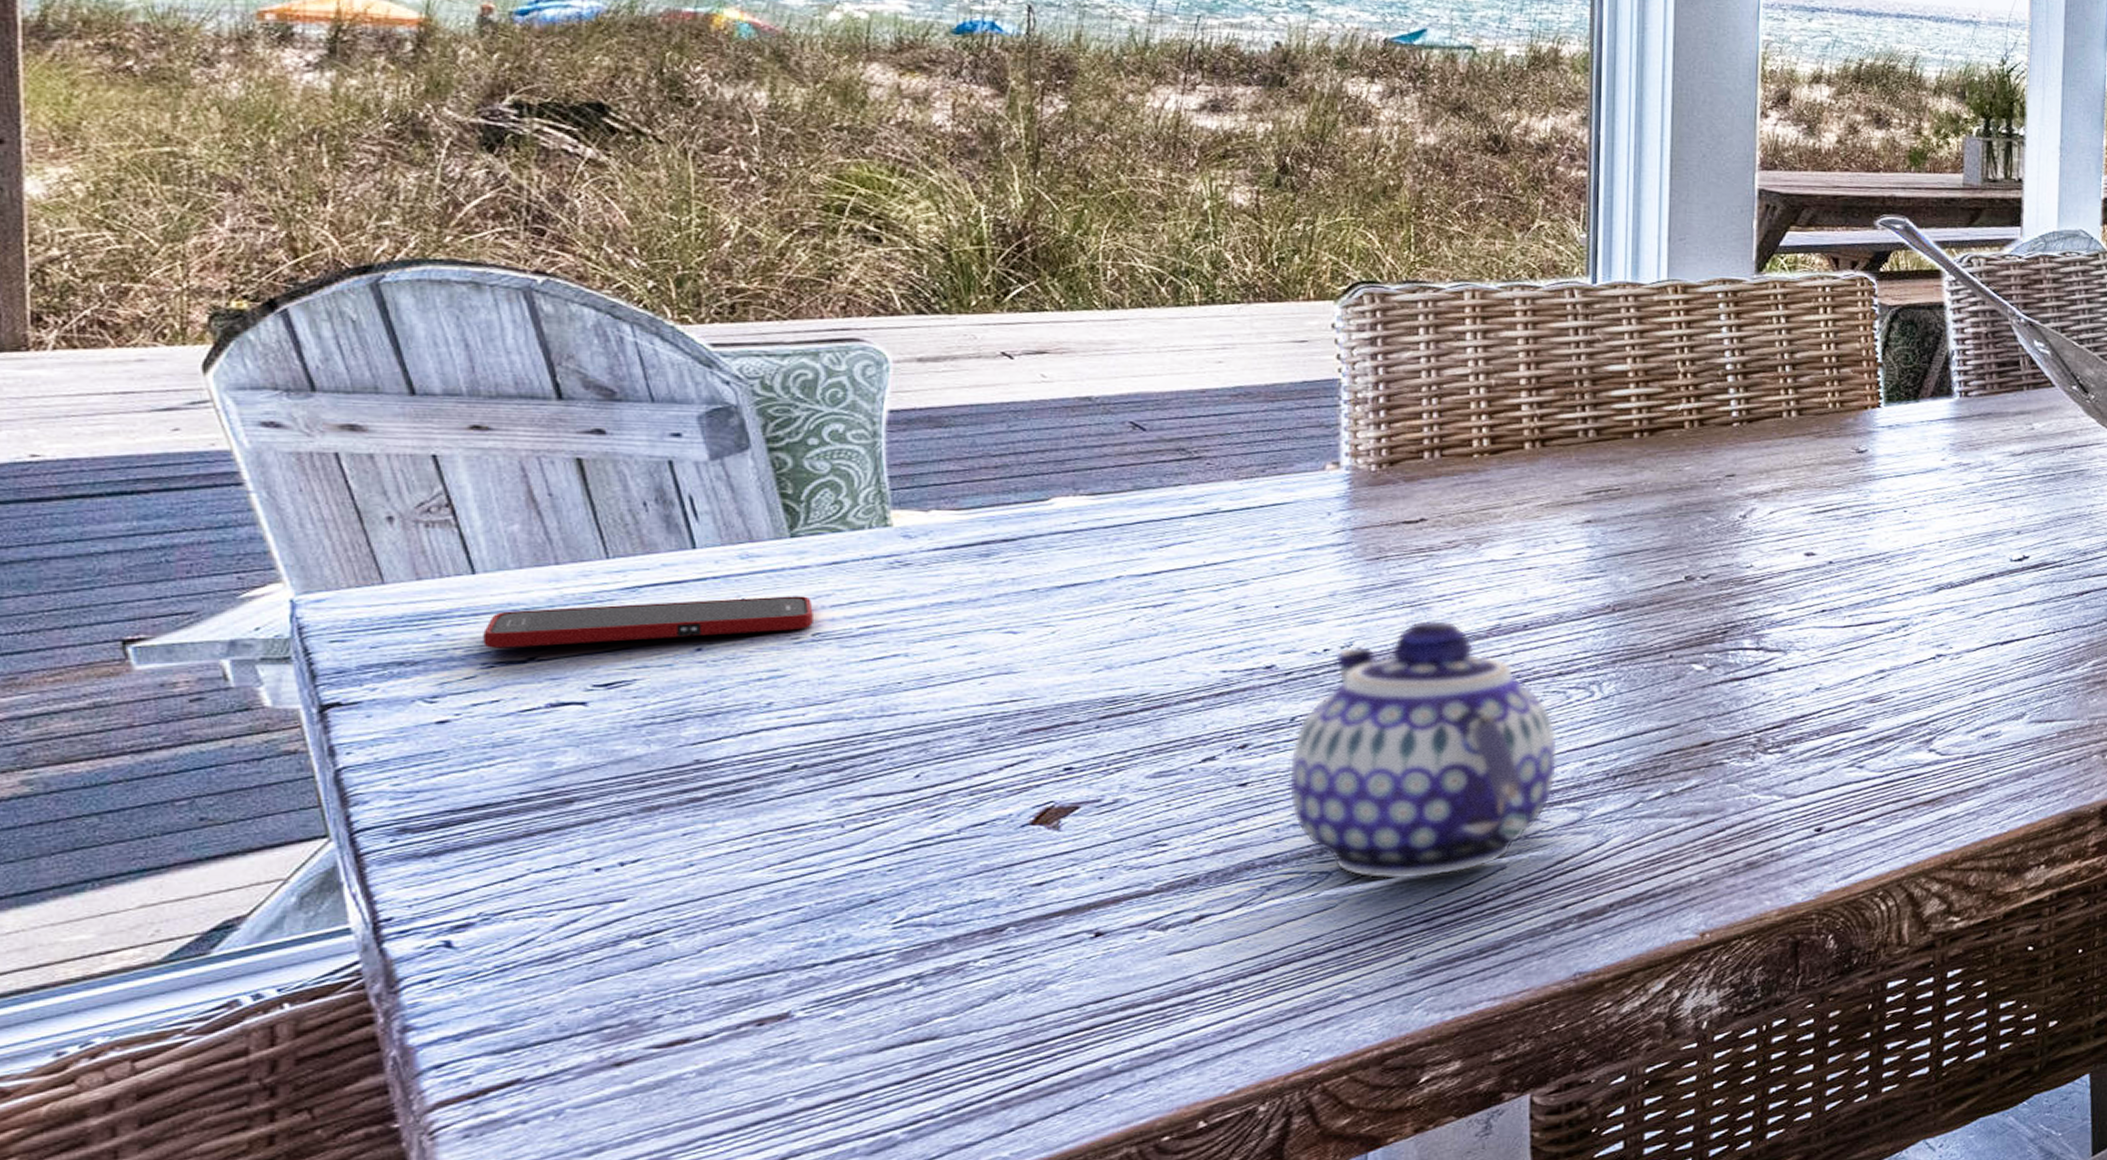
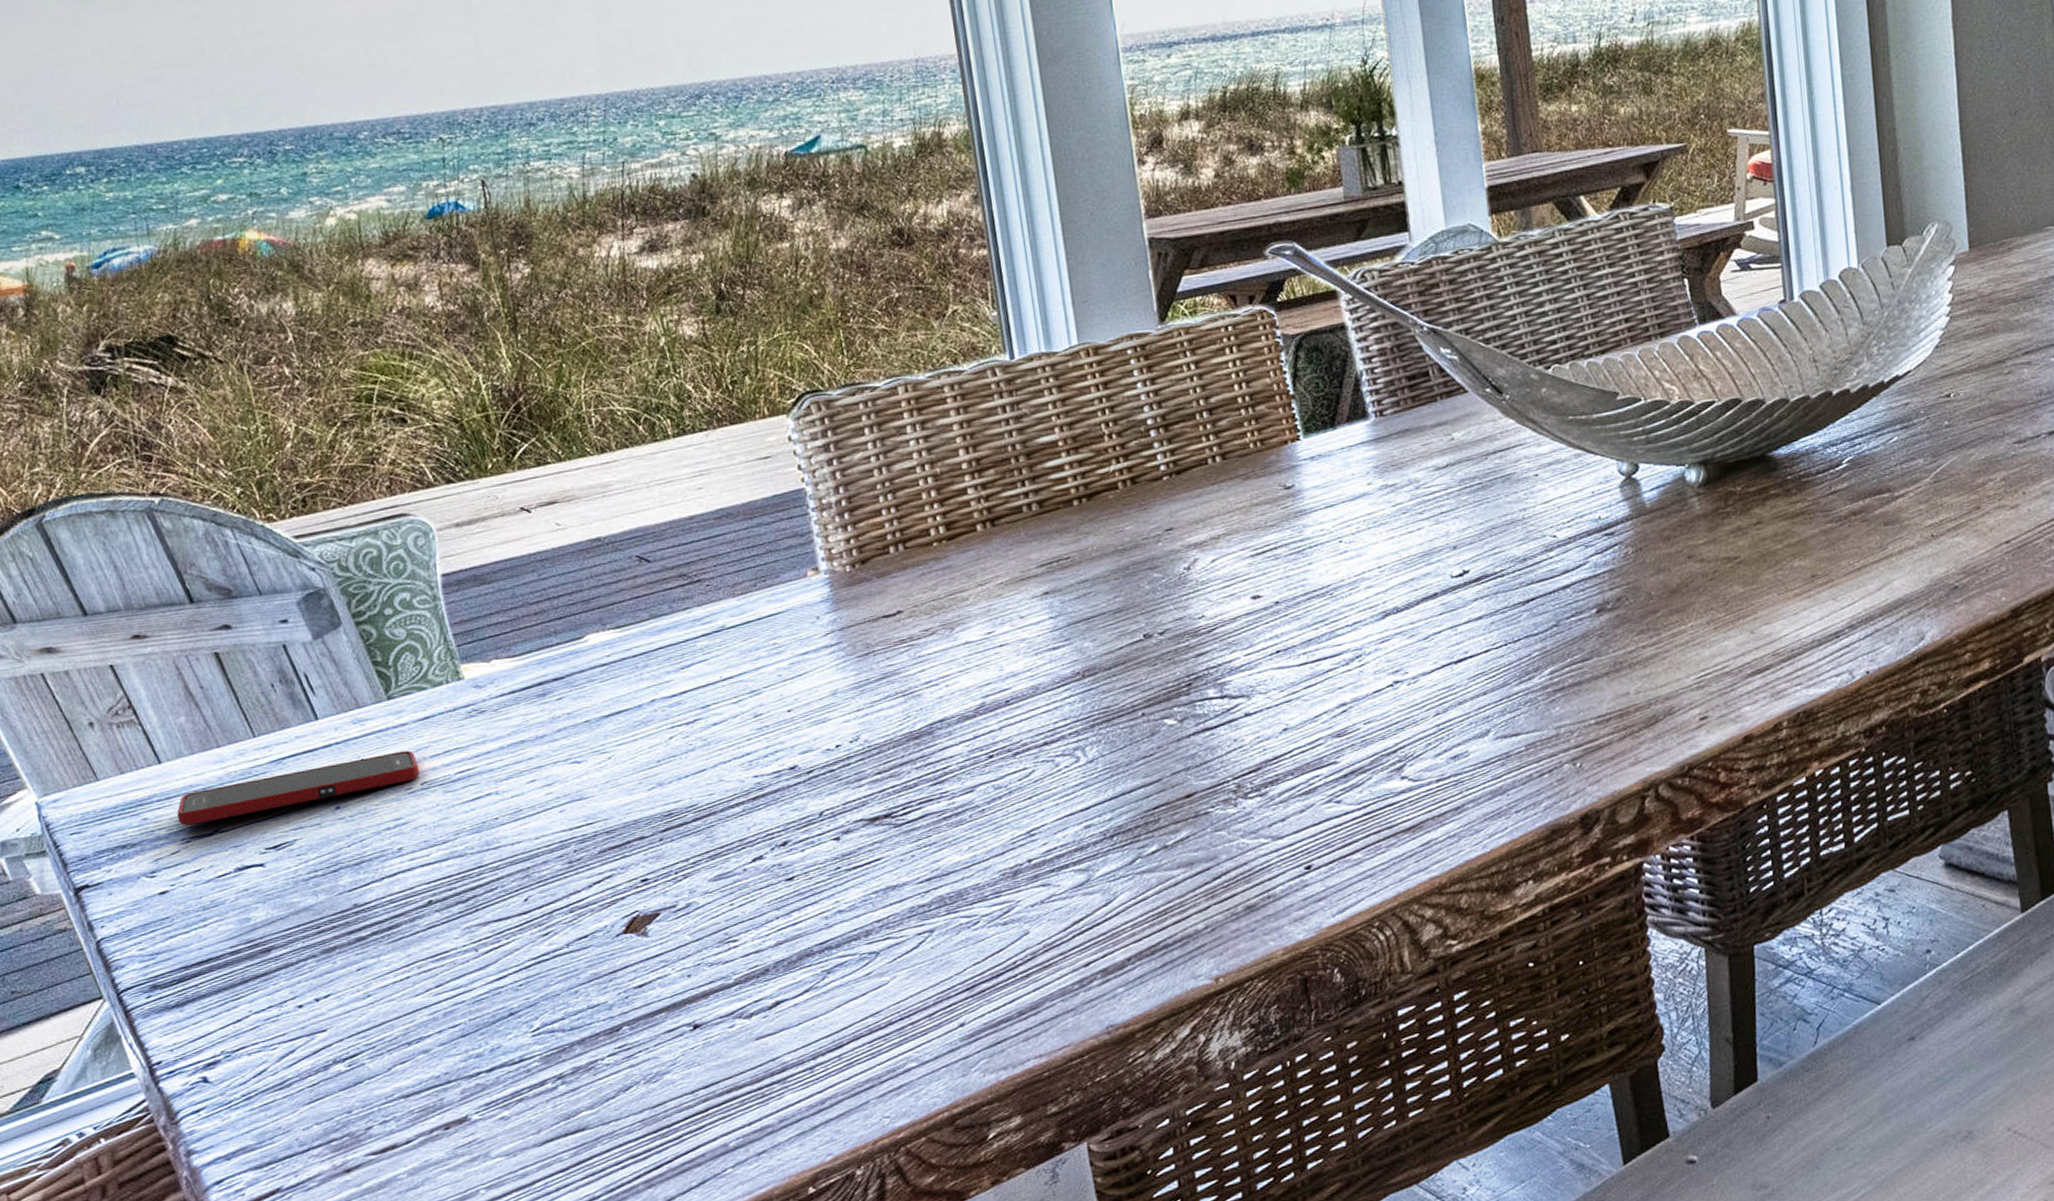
teapot: present [1288,619,1558,879] -> none [825,705,1060,954]

